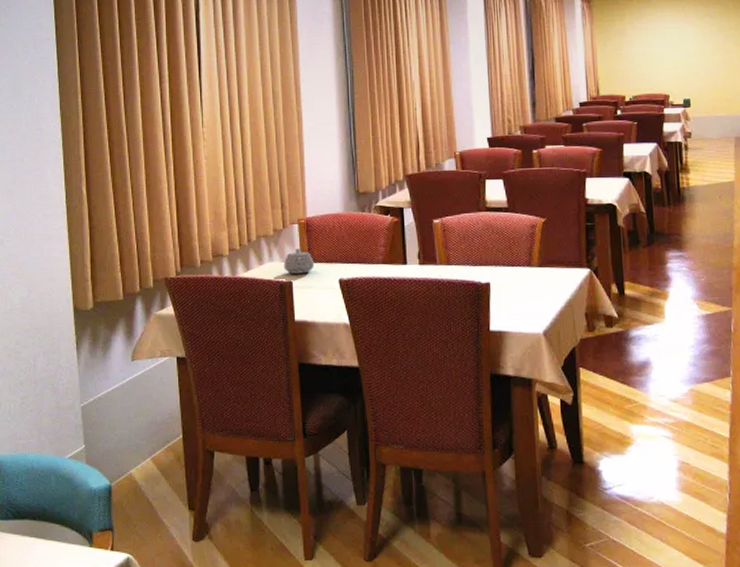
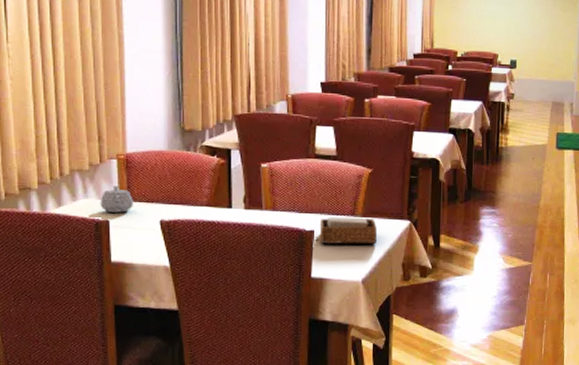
napkin holder: none [495,267,557,296] -> present [319,217,378,245]

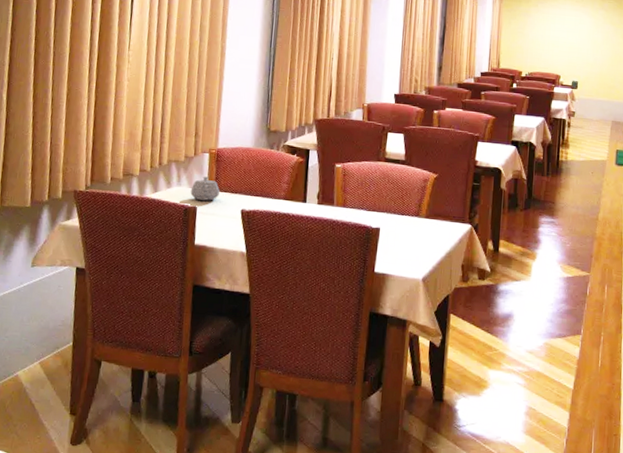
napkin holder: present [319,217,378,245] -> none [384,216,440,245]

